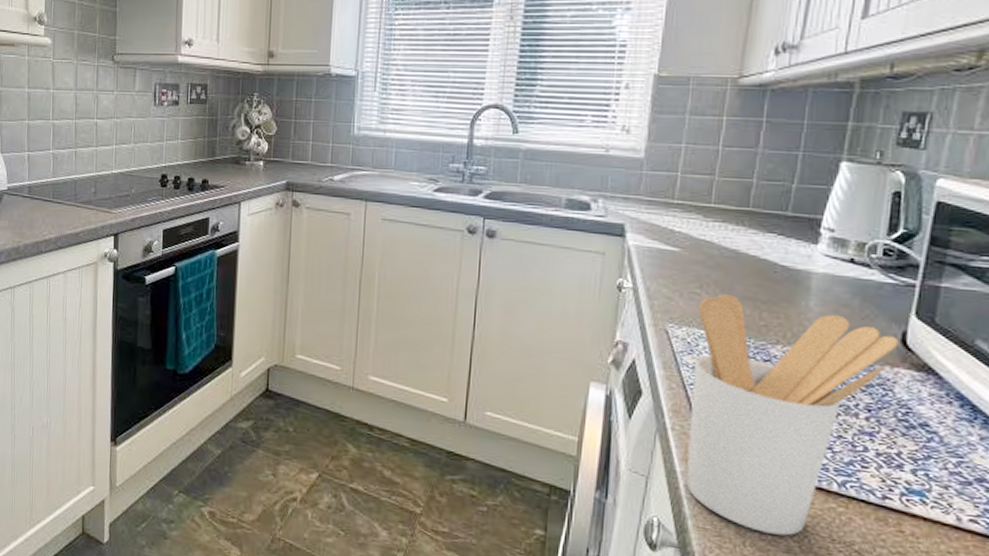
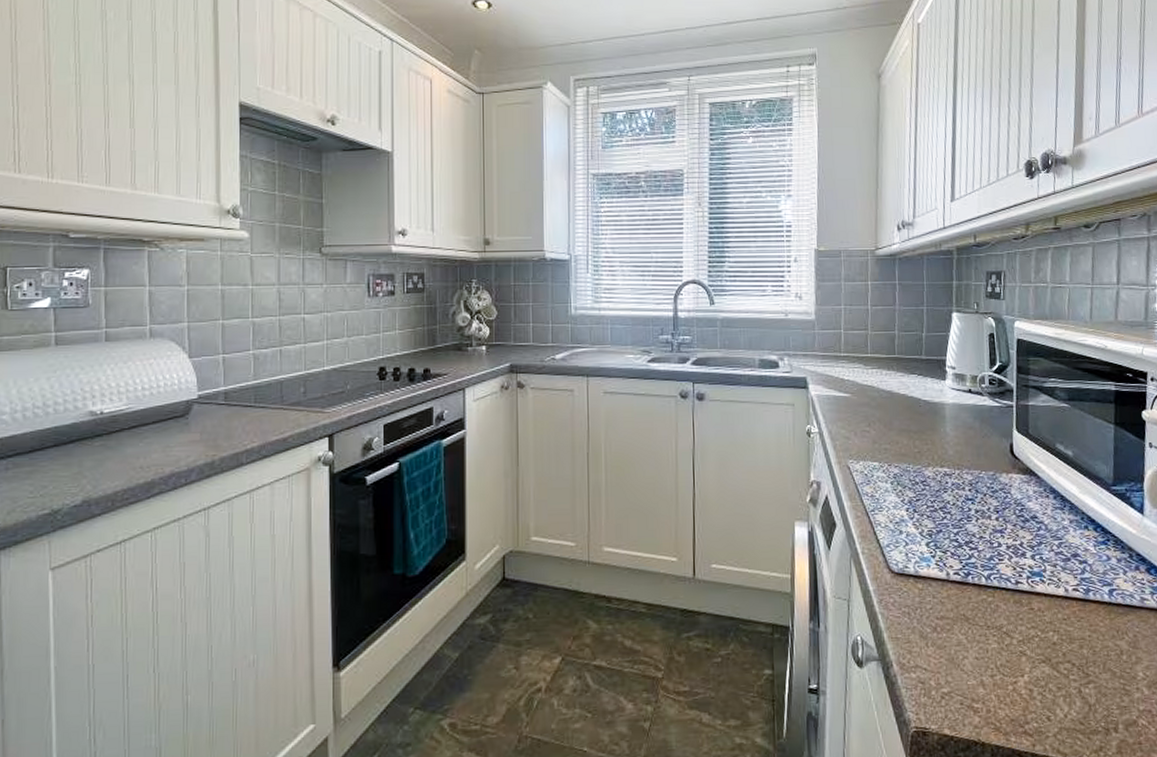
utensil holder: present [686,294,899,536] -> none [869,429,1009,632]

